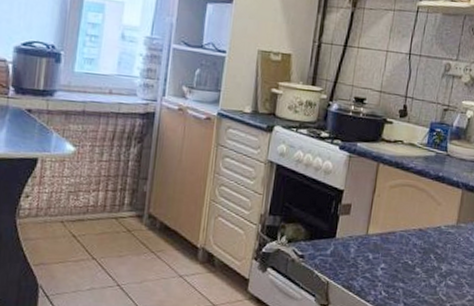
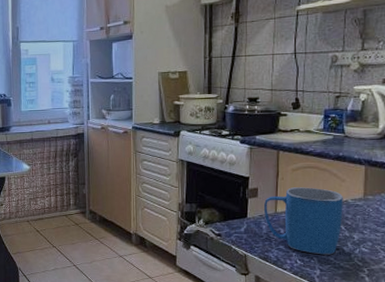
mug: none [354,206,437,287] -> present [264,187,343,255]

